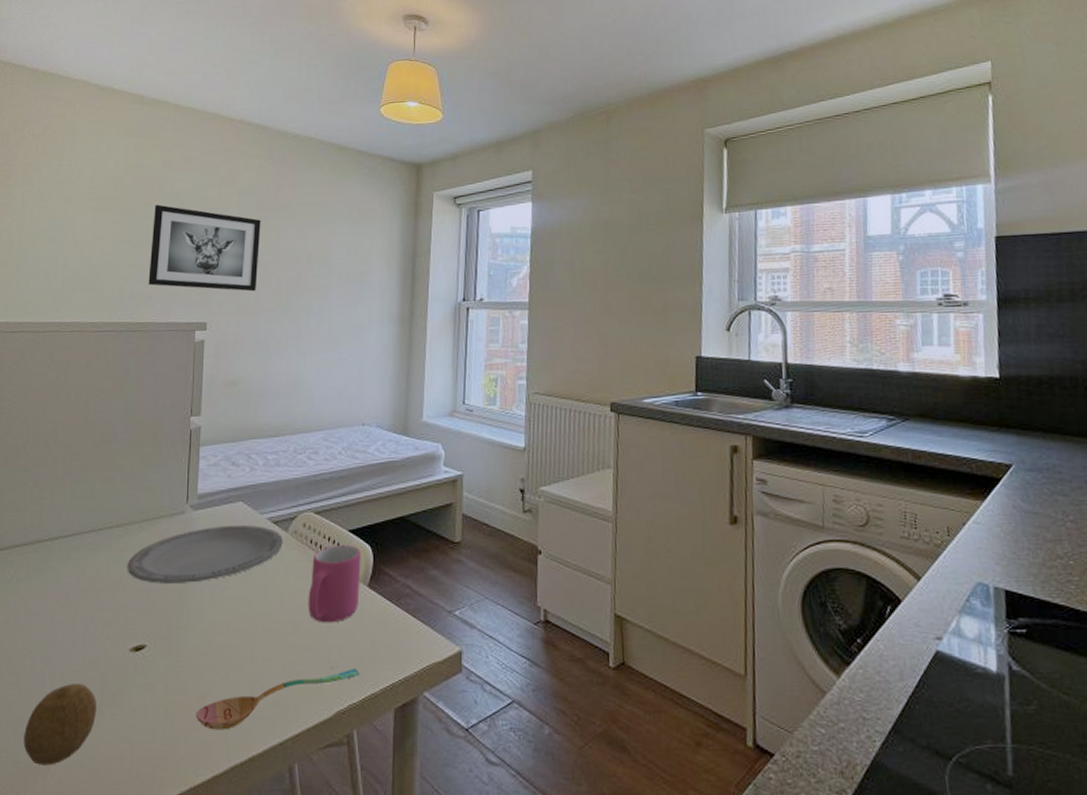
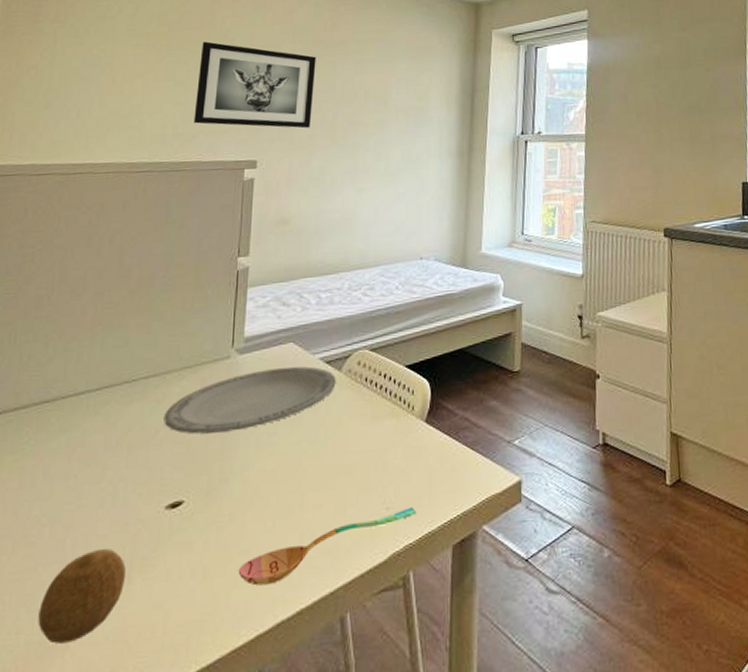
mug: present [308,545,361,623] -> none [362,381,418,463]

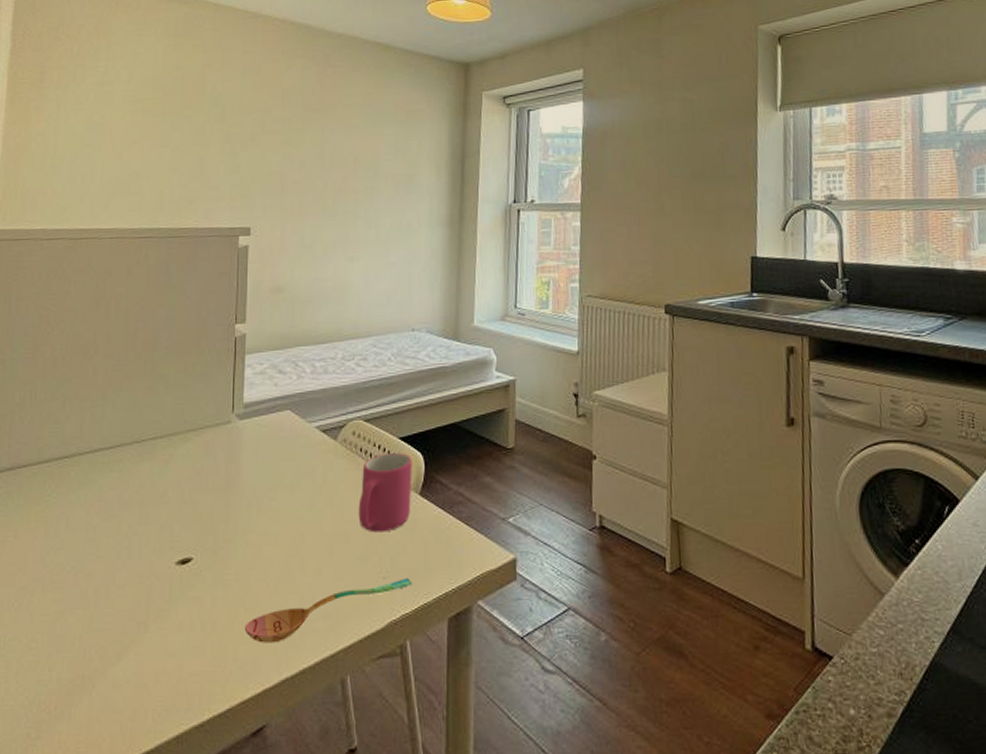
fruit: present [38,549,126,644] -> none [67,599,142,682]
plate: present [164,366,336,434] -> none [171,434,332,495]
wall art: present [193,41,316,129] -> none [189,107,305,195]
mug: none [362,381,418,463] -> present [358,453,412,533]

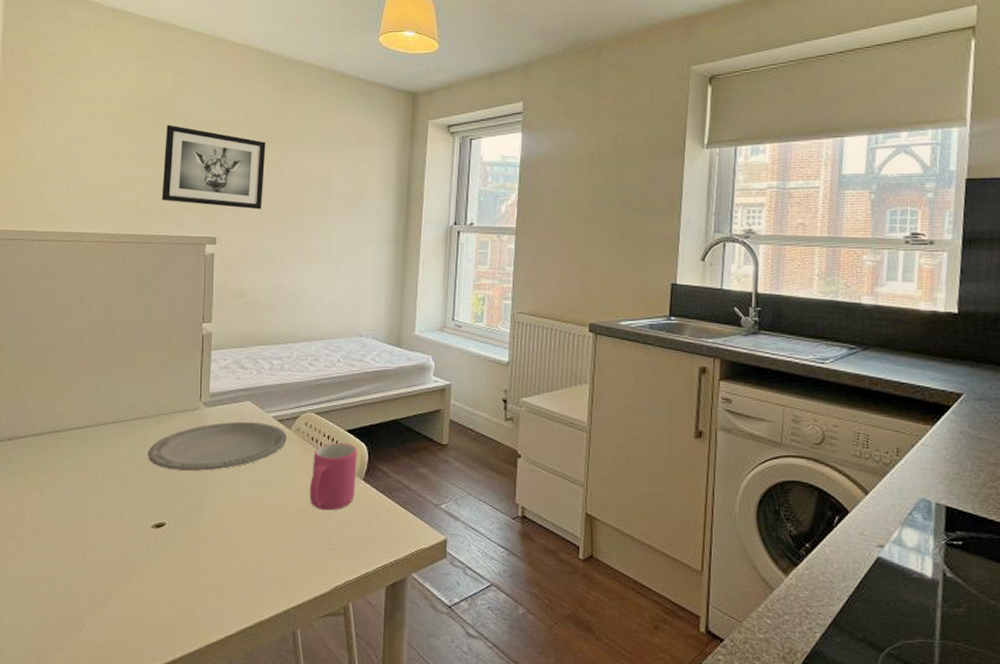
plate: none [171,434,332,495] -> present [147,422,287,471]
wall art: none [189,107,305,195] -> present [162,125,266,210]
soupspoon: present [244,578,413,643] -> none [210,551,356,598]

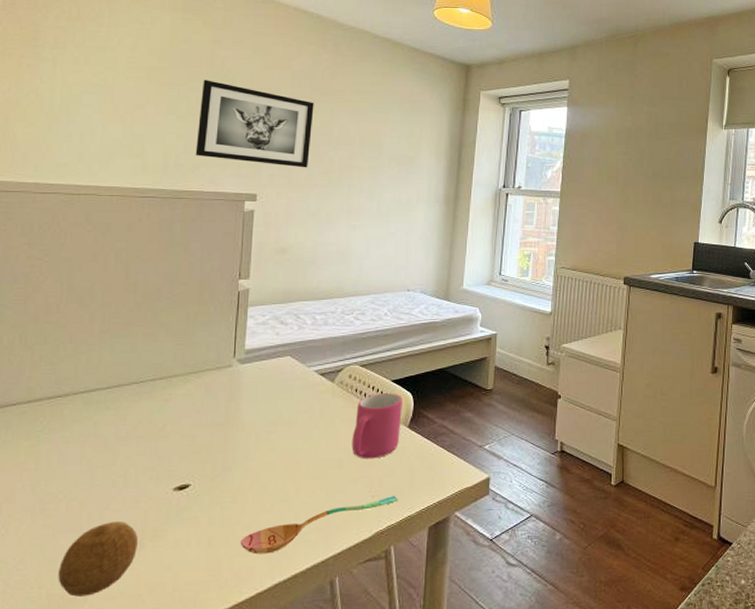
fruit: none [60,553,123,621] -> present [58,521,138,597]
plate: present [147,422,287,471] -> none [170,377,329,430]
soupspoon: none [210,551,356,598] -> present [240,496,398,554]

